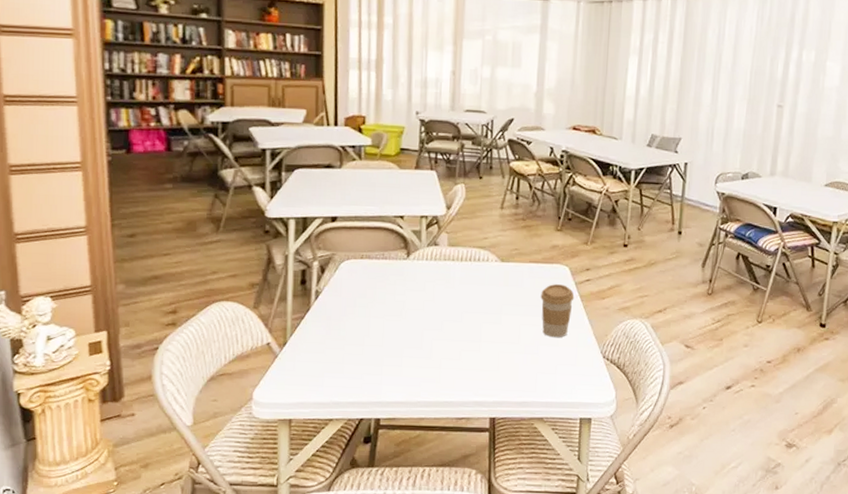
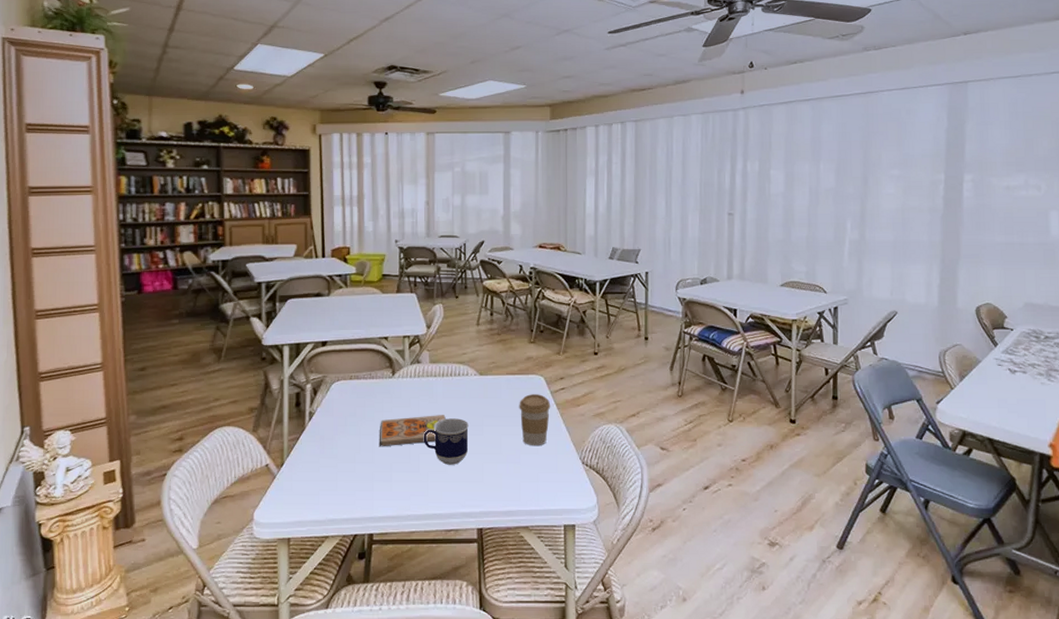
notebook: none [389,300,462,331] -> present [379,415,446,447]
cup: none [437,305,486,353] -> present [423,418,469,465]

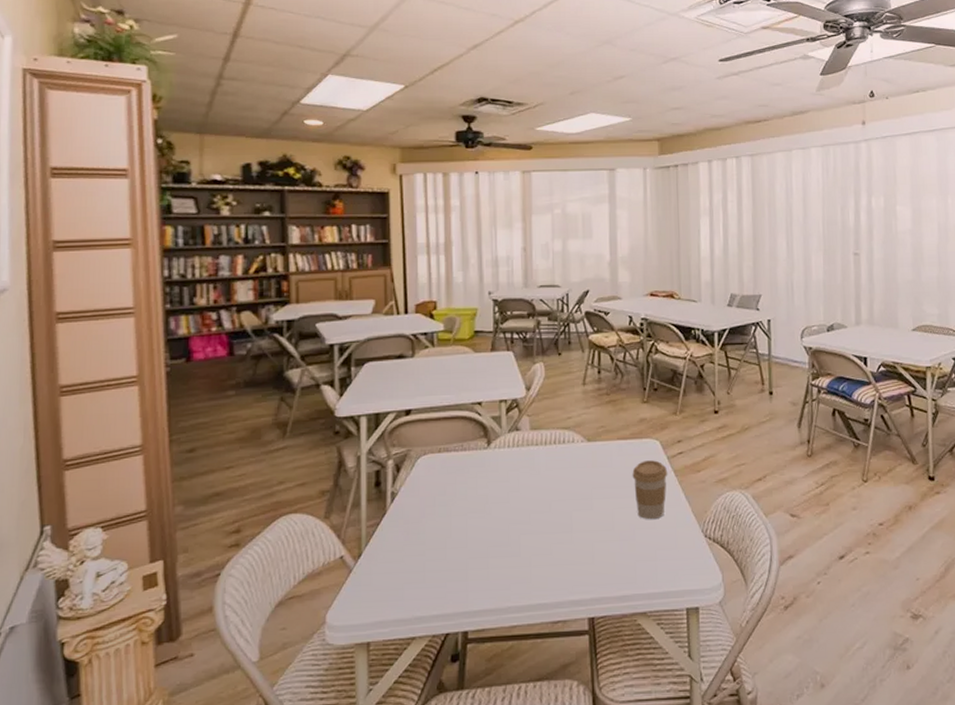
notebook: present [379,415,446,447] -> none [473,489,550,529]
cup: present [423,418,469,465] -> none [524,492,576,546]

